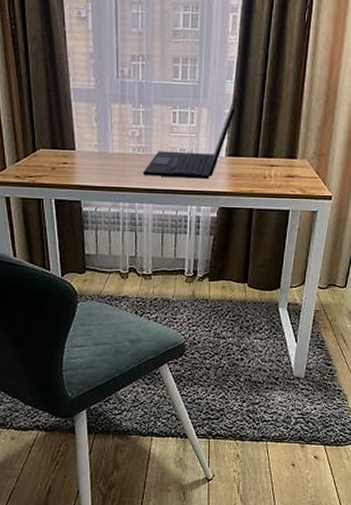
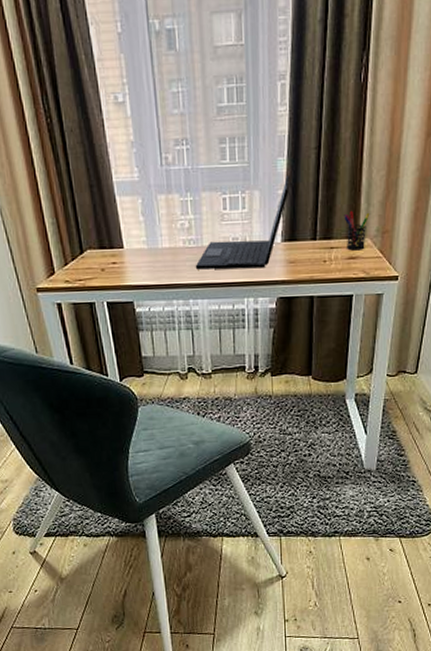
pen holder: none [284,134,309,170] -> present [344,211,370,251]

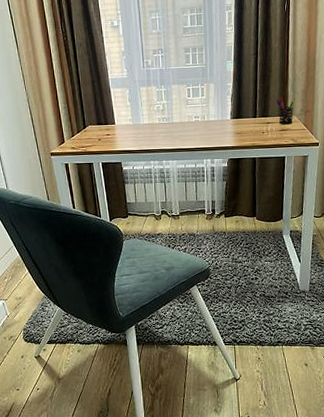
laptop: present [195,176,290,270] -> none [167,73,236,139]

